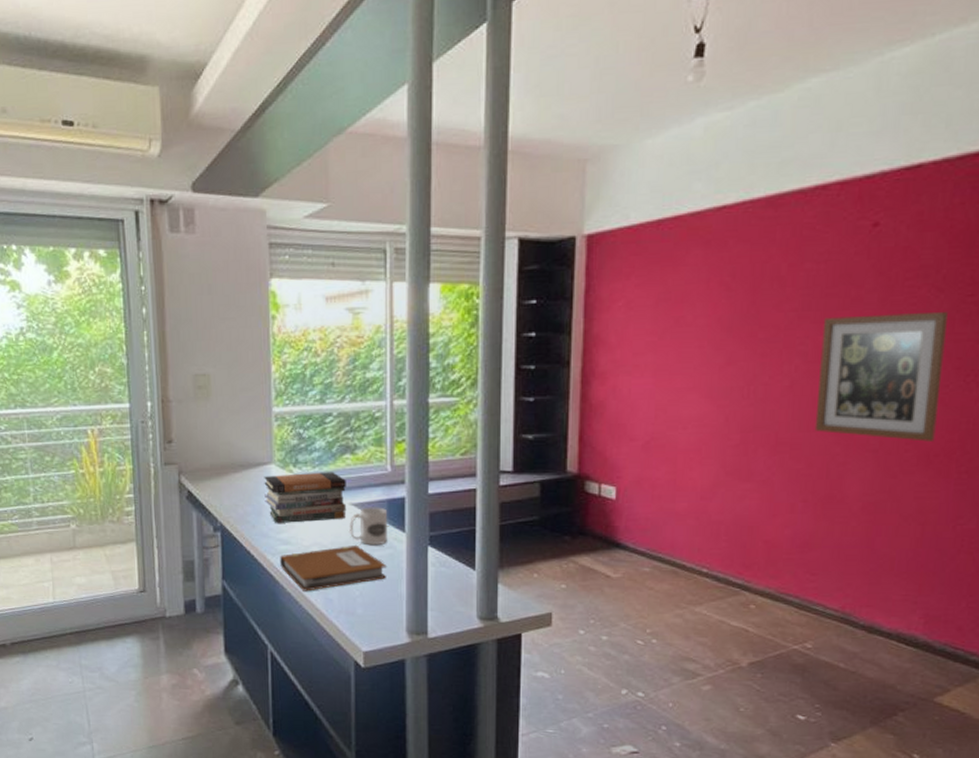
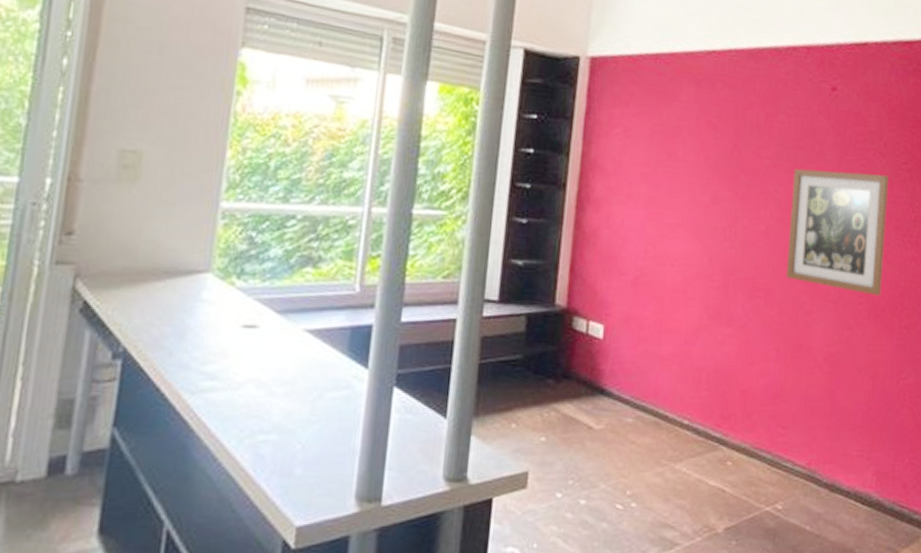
book stack: present [264,472,347,523] -> none [191,287,303,351]
notebook: present [280,544,386,591] -> none [199,382,340,444]
mug: present [348,507,387,546] -> none [297,334,349,385]

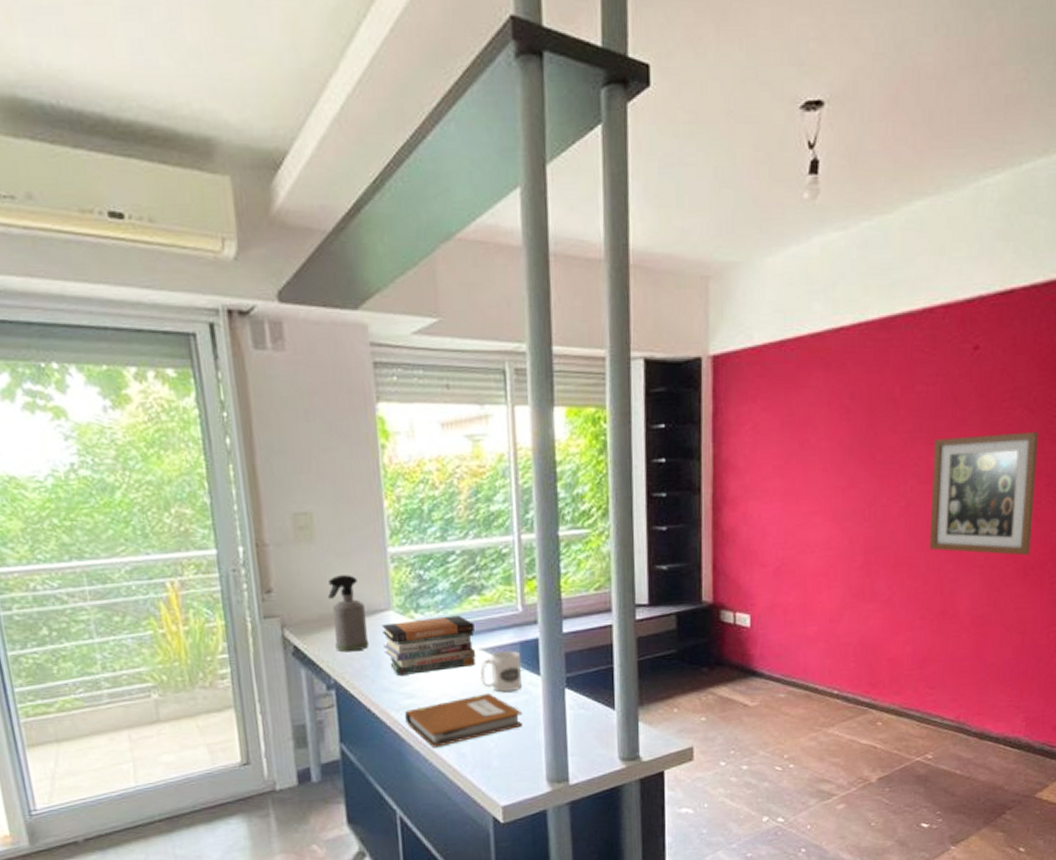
spray bottle: none [134,225,180,316] -> present [327,575,370,653]
book stack: none [191,287,303,351] -> present [382,615,476,676]
notebook: none [199,382,340,444] -> present [405,692,523,748]
mug: none [297,334,349,385] -> present [479,650,522,693]

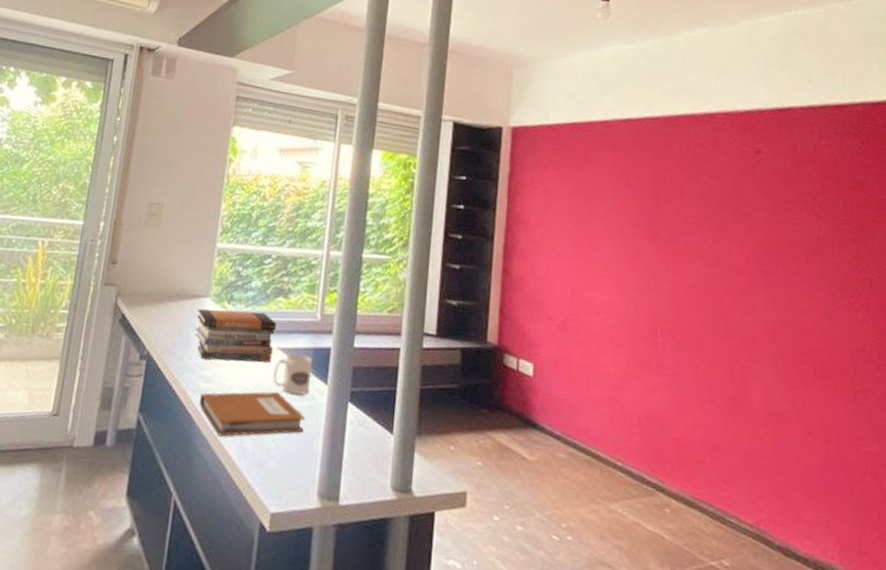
spray bottle: present [327,575,370,653] -> none [155,259,188,329]
wall art: present [929,431,1038,556] -> none [717,226,829,357]

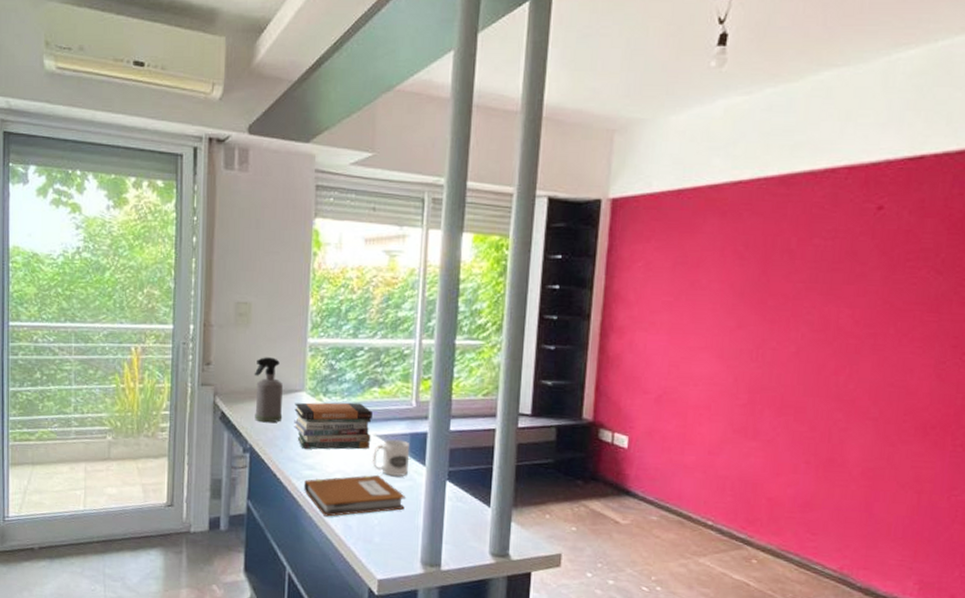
spray bottle: none [155,259,188,329] -> present [254,357,283,423]

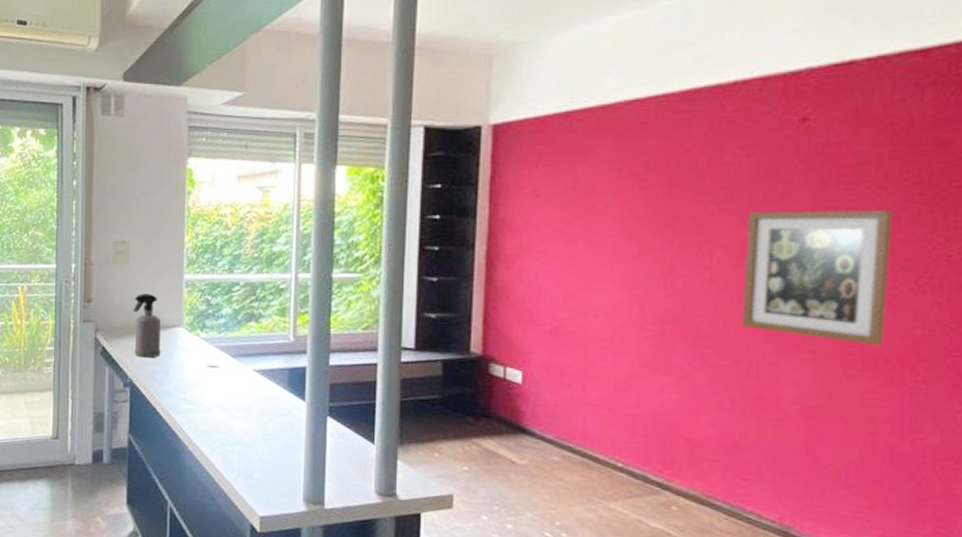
book stack: present [294,402,372,450] -> none [172,337,250,384]
notebook: present [304,474,405,517] -> none [184,409,285,452]
mug: present [371,439,409,478] -> none [250,374,288,413]
wall art: none [818,290,946,414] -> present [741,209,892,346]

